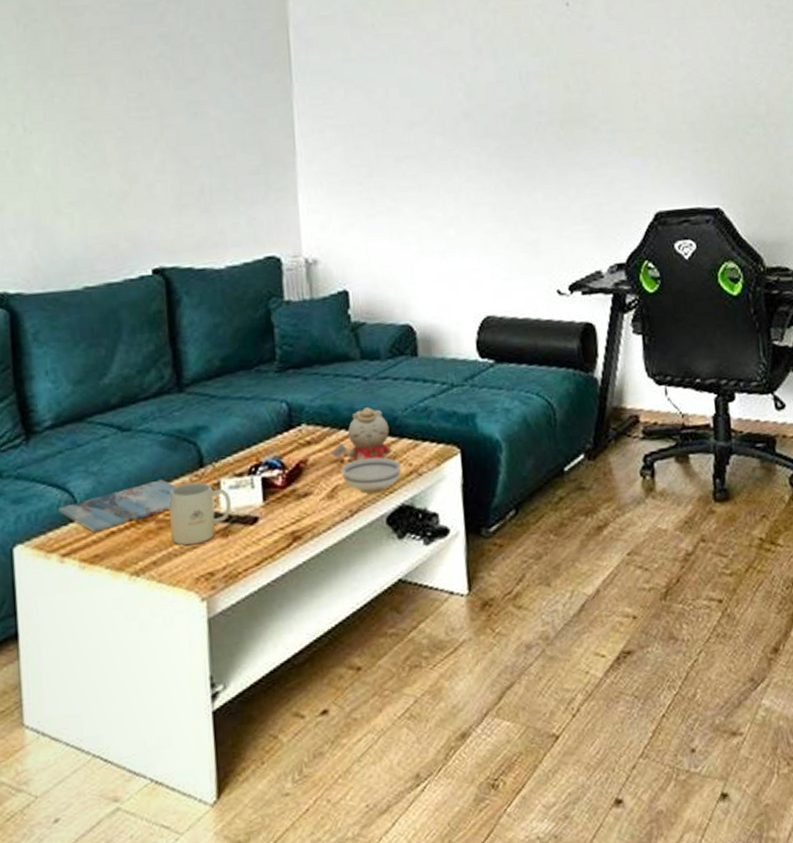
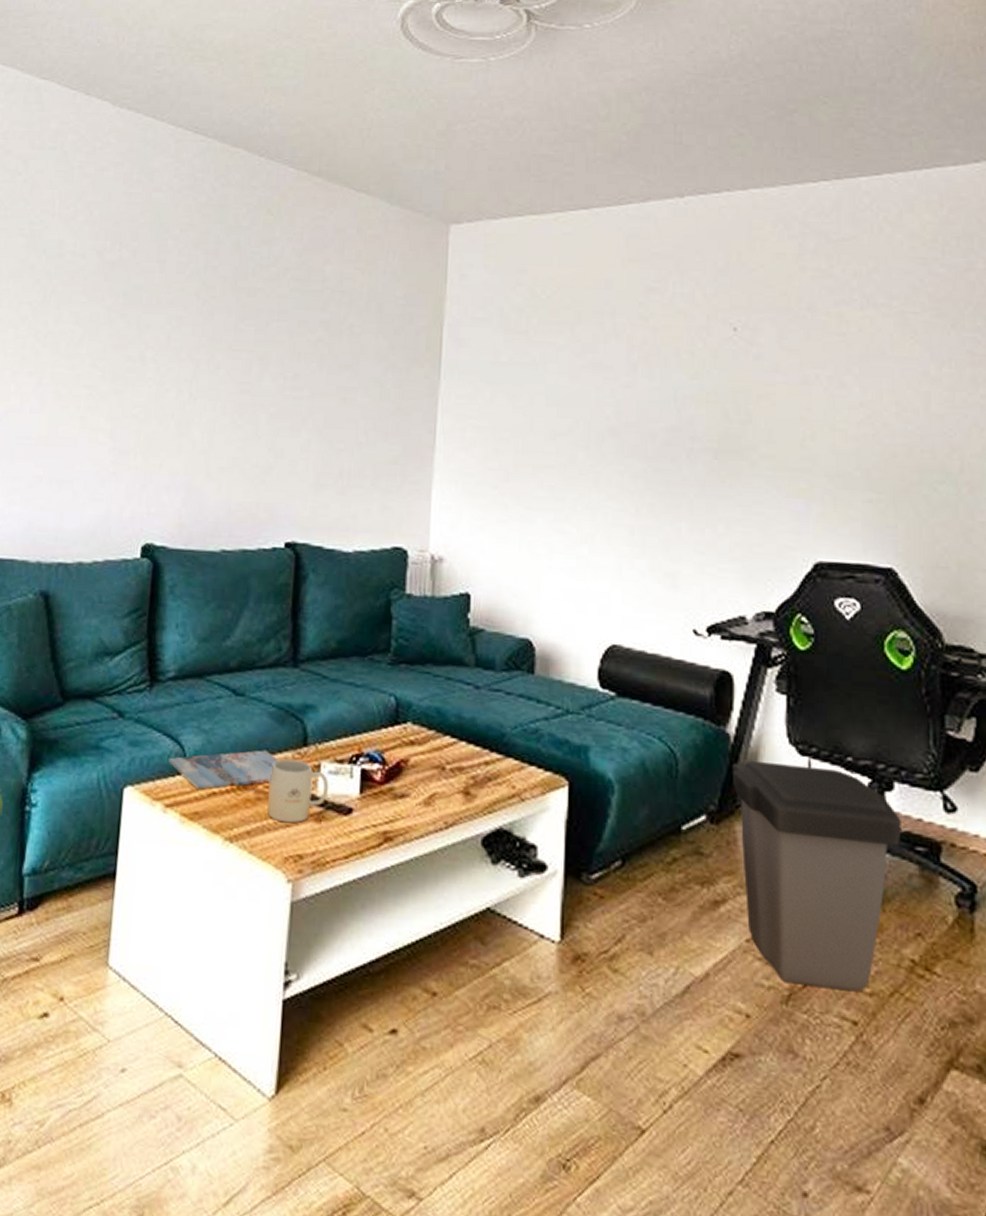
stuffed toy: present [330,407,392,462] -> none [432,717,496,775]
bowl: present [341,457,401,494] -> none [441,770,503,810]
trash can: none [601,392,744,582] -> present [732,760,902,992]

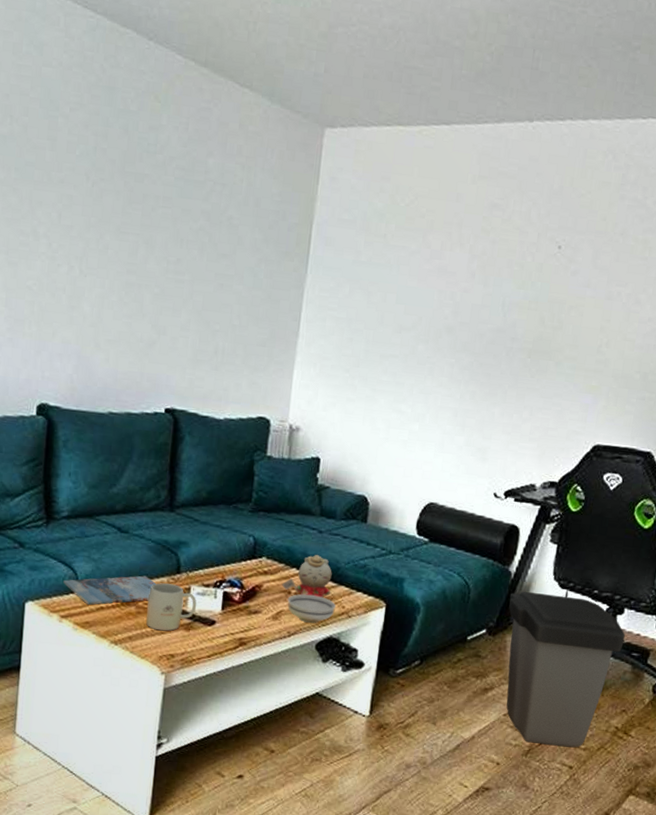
stuffed toy: none [432,717,496,775] -> present [281,555,332,598]
bowl: none [441,770,503,810] -> present [287,594,336,623]

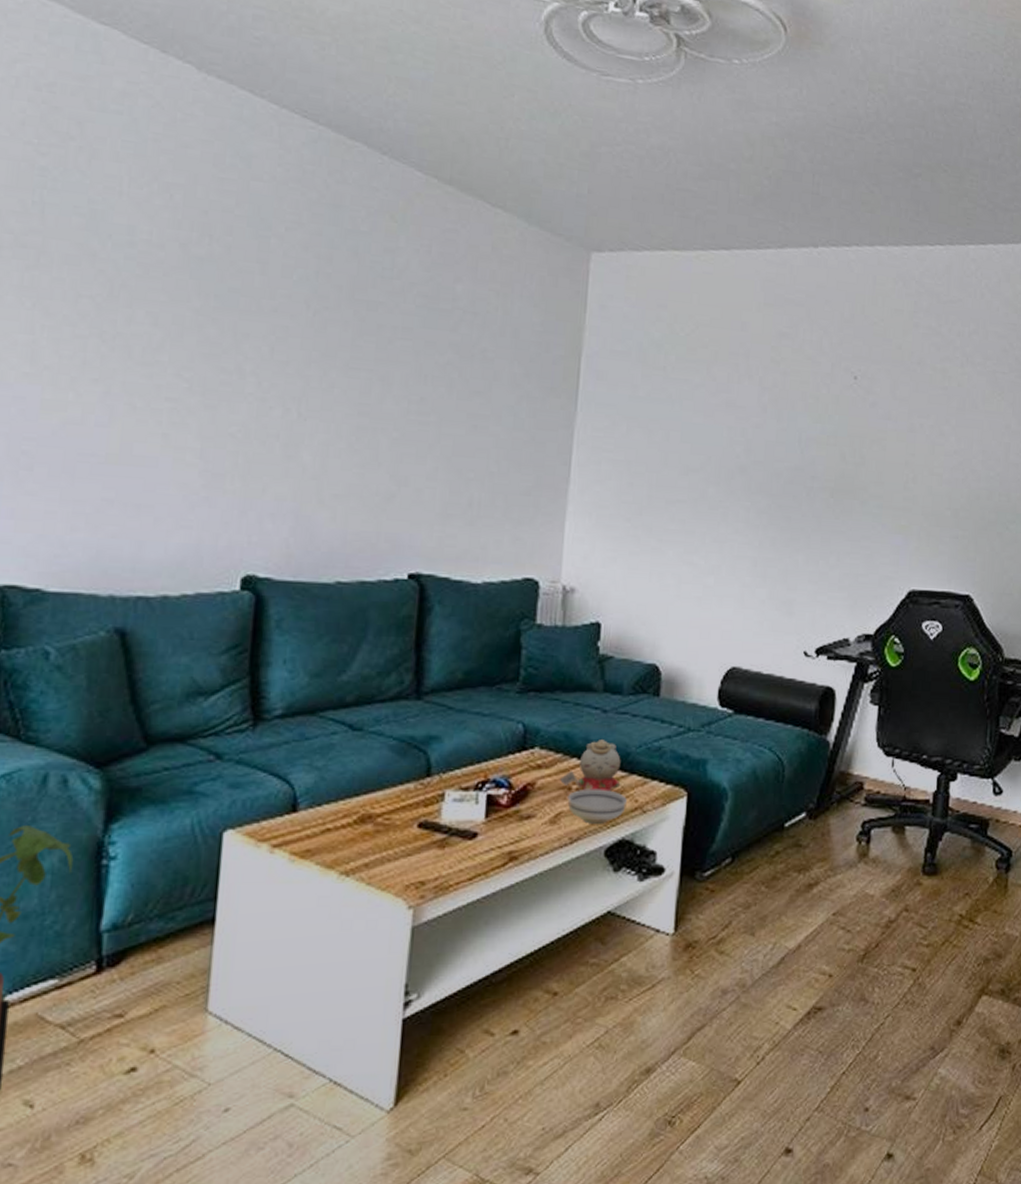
magazine: present [63,575,157,606] -> none [276,783,401,828]
mug: present [146,583,197,631] -> none [387,790,454,852]
trash can: present [506,591,625,748] -> none [829,763,961,946]

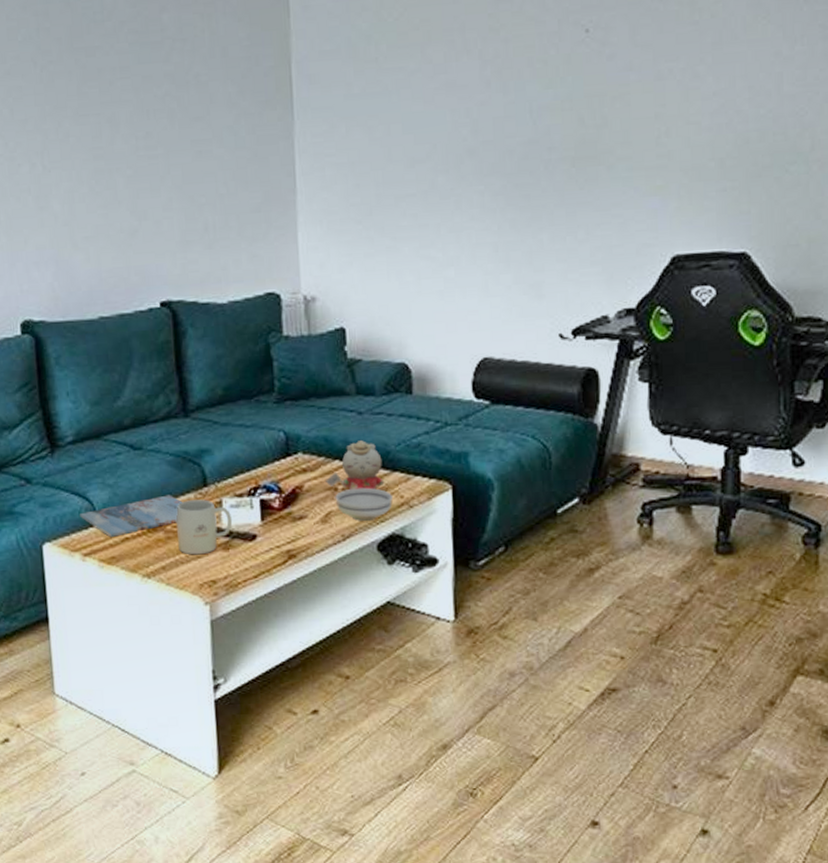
magazine: none [276,783,401,828] -> present [80,495,183,538]
mug: none [387,790,454,852] -> present [175,499,233,555]

